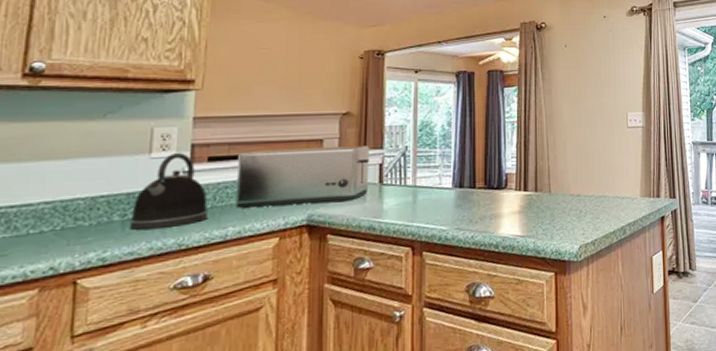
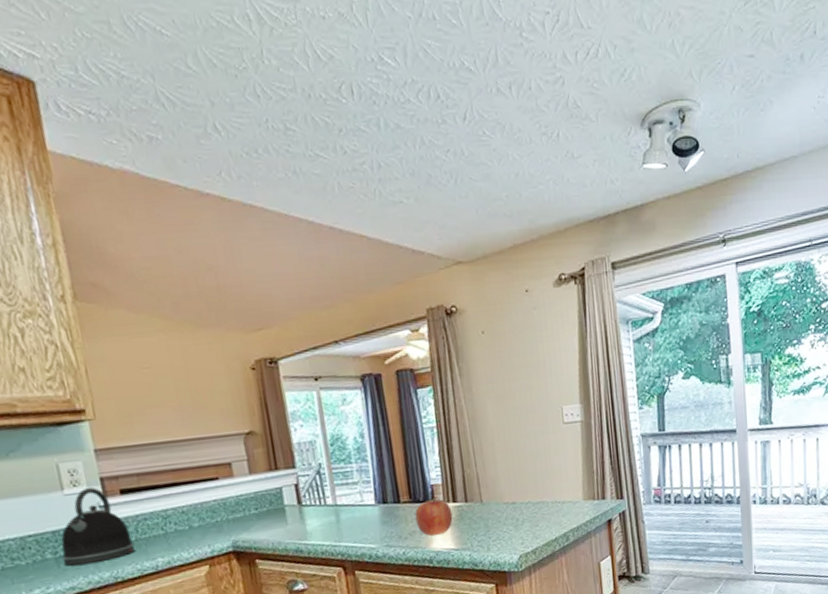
toaster: present [235,145,370,208] -> none [149,466,288,539]
fruit: none [487,183,522,222] -> present [414,495,453,537]

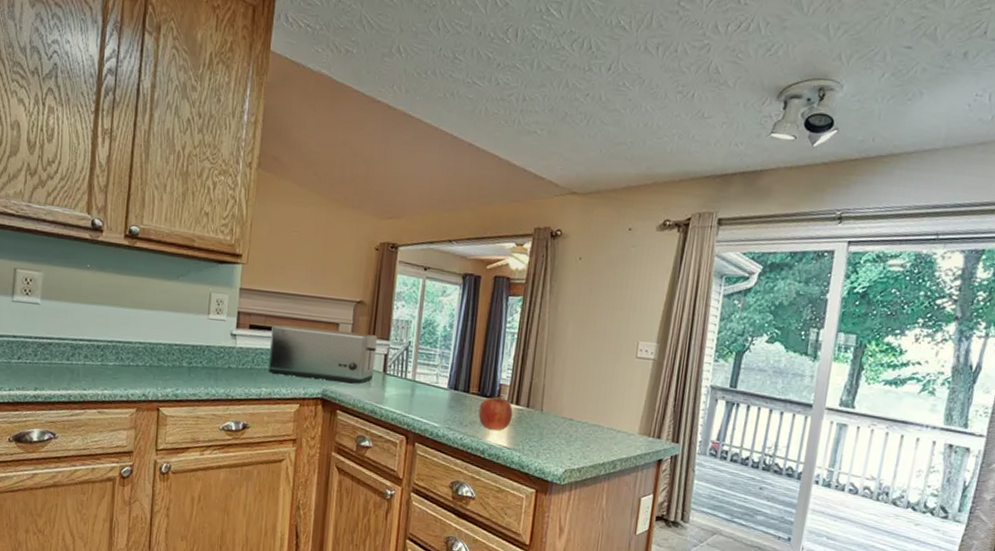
kettle: present [61,486,135,566] -> none [193,316,249,380]
toaster: none [149,466,288,539] -> present [268,324,377,384]

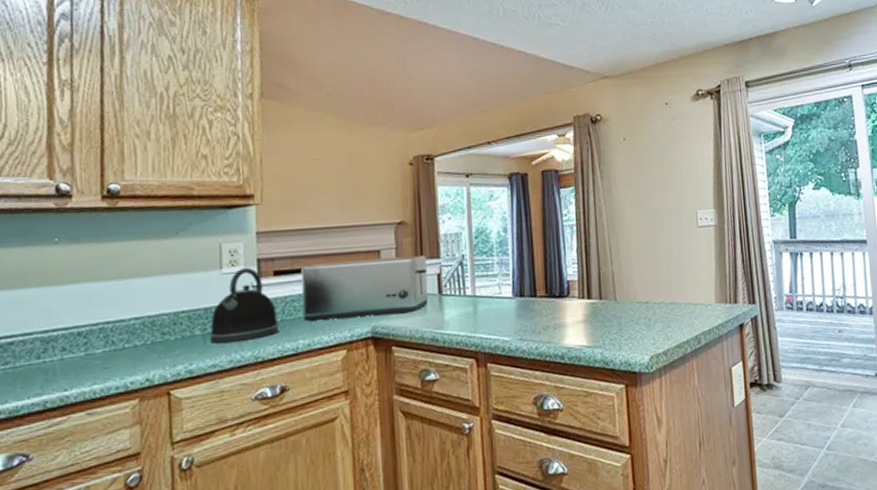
kettle: none [193,316,249,380] -> present [209,267,280,344]
fruit: present [478,394,513,432] -> none [550,291,587,332]

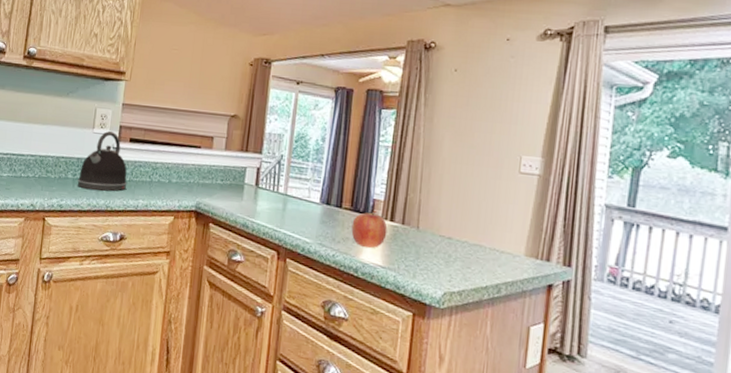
toaster: present [301,255,429,321] -> none [145,138,250,197]
fruit: none [550,291,587,332] -> present [351,210,388,249]

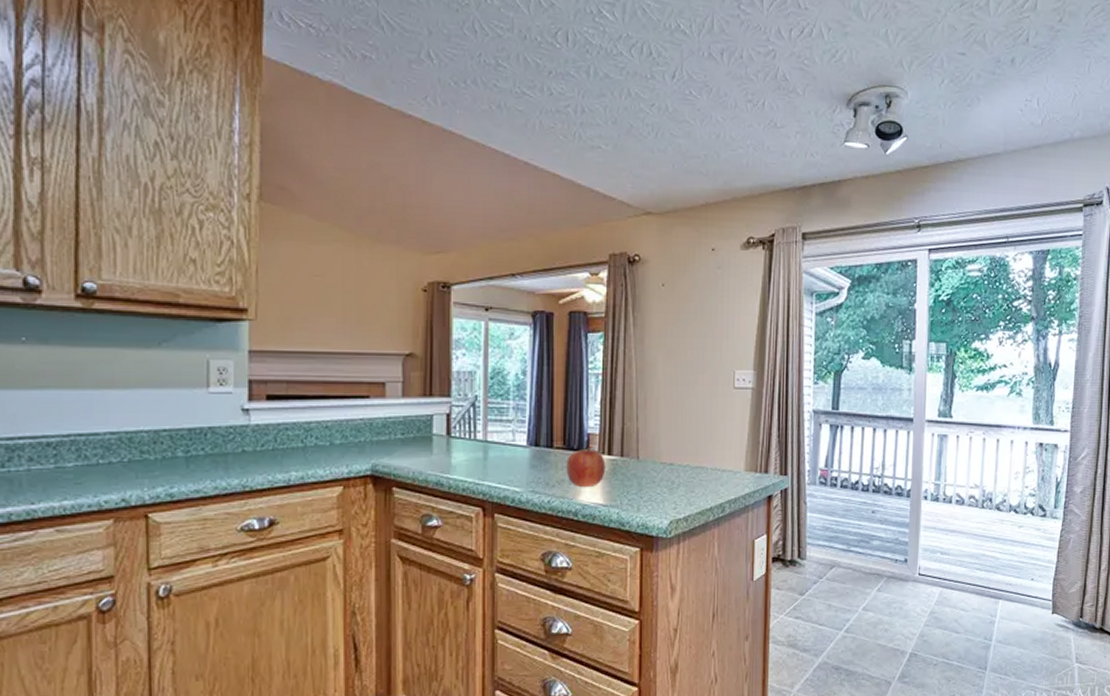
kettle: present [77,130,128,191] -> none [193,388,271,467]

